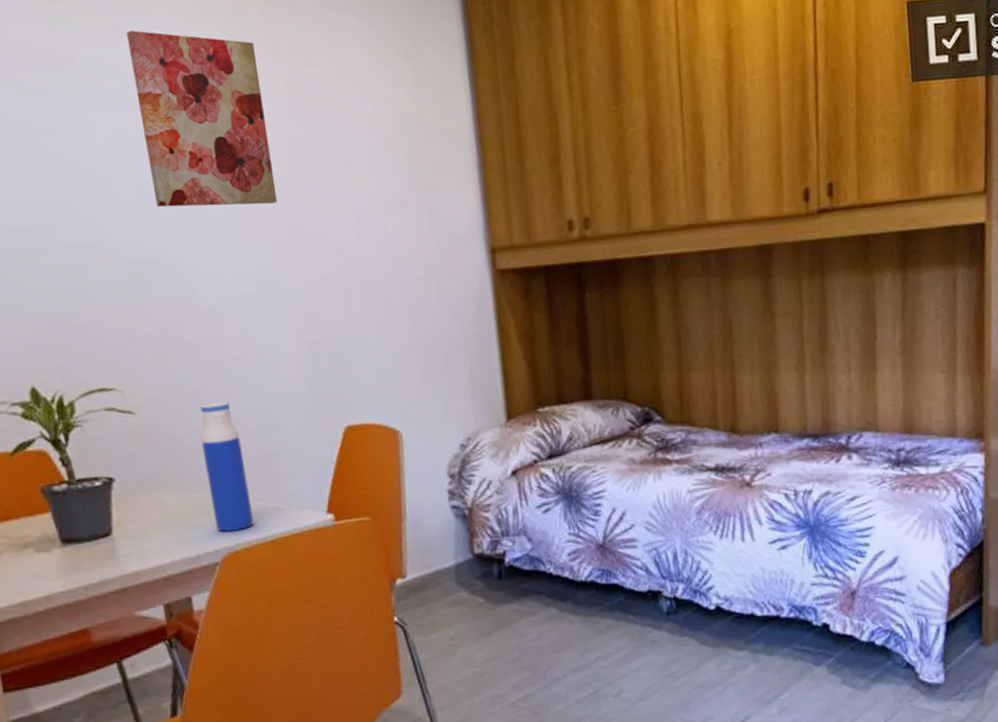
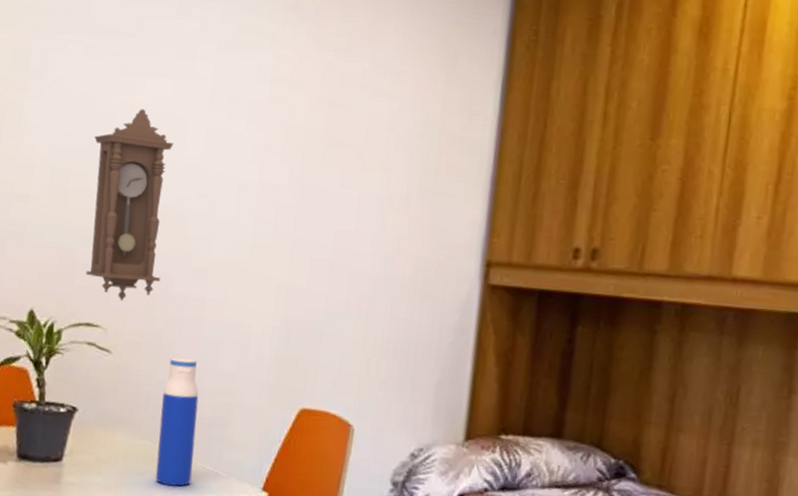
pendulum clock: none [52,149,169,359] -> present [86,109,174,301]
wall art: present [127,30,278,208] -> none [178,10,302,182]

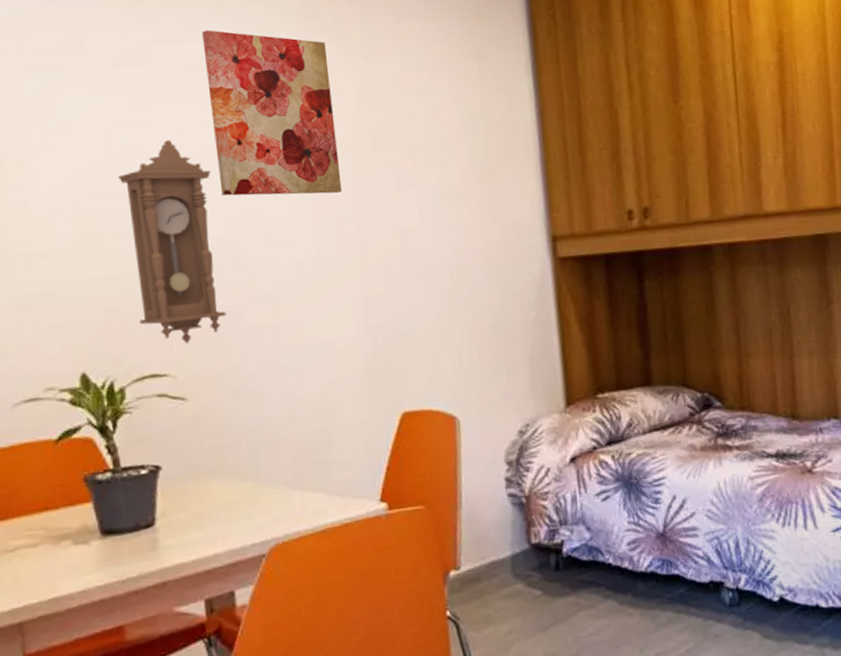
water bottle: present [155,357,199,486] -> none [253,388,304,522]
wall art: none [178,10,302,182] -> present [202,30,342,196]

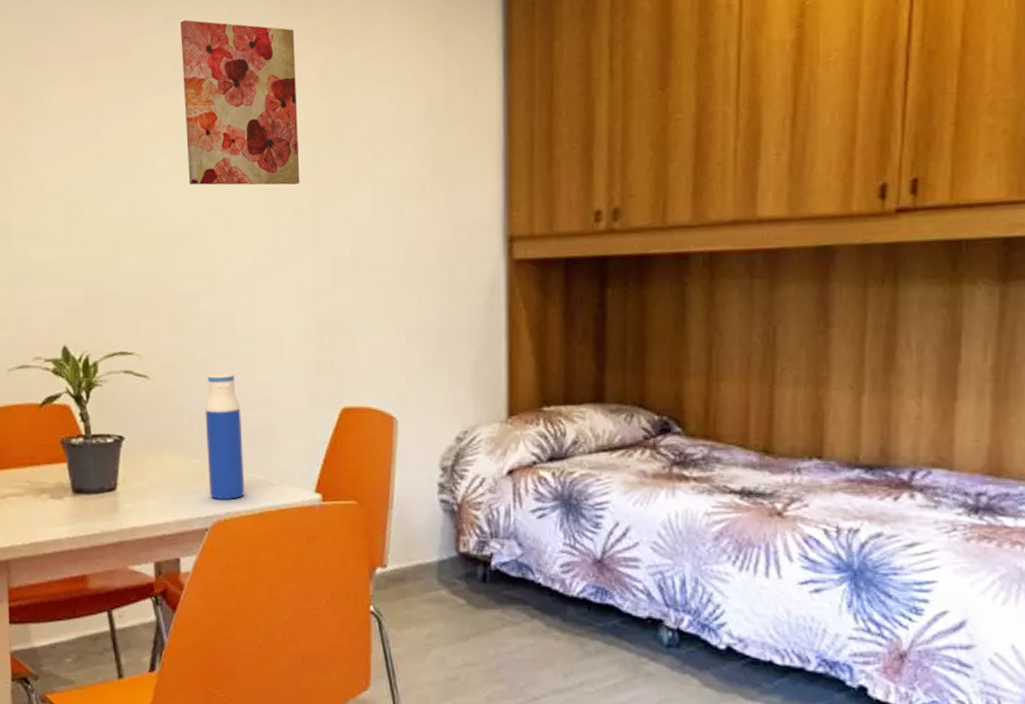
pendulum clock: present [118,140,227,344] -> none [101,130,187,326]
water bottle: none [253,388,304,522] -> present [205,373,245,499]

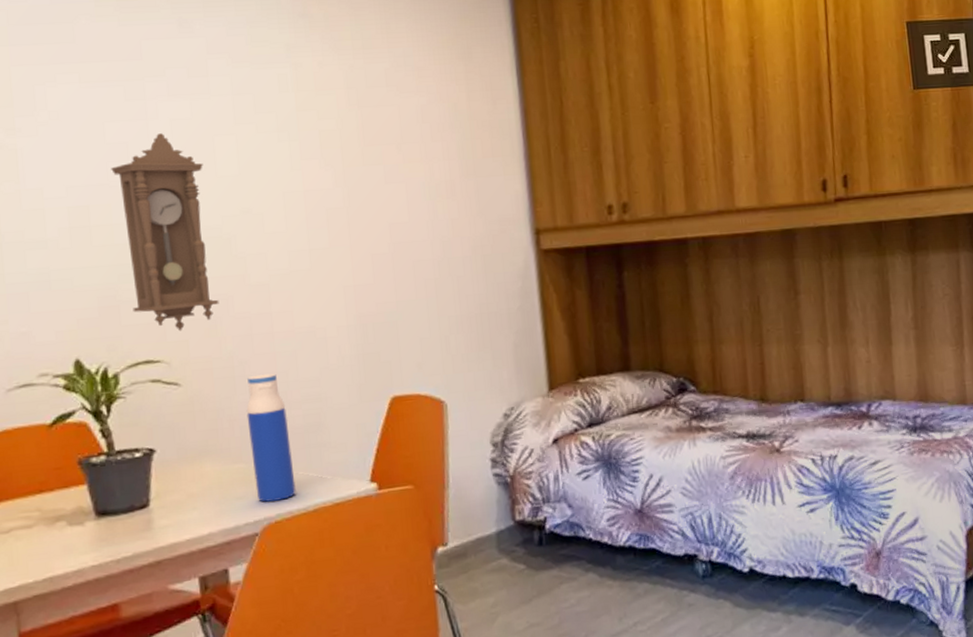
pendulum clock: none [101,130,187,326] -> present [111,133,219,331]
wall art: present [180,20,300,185] -> none [194,27,333,188]

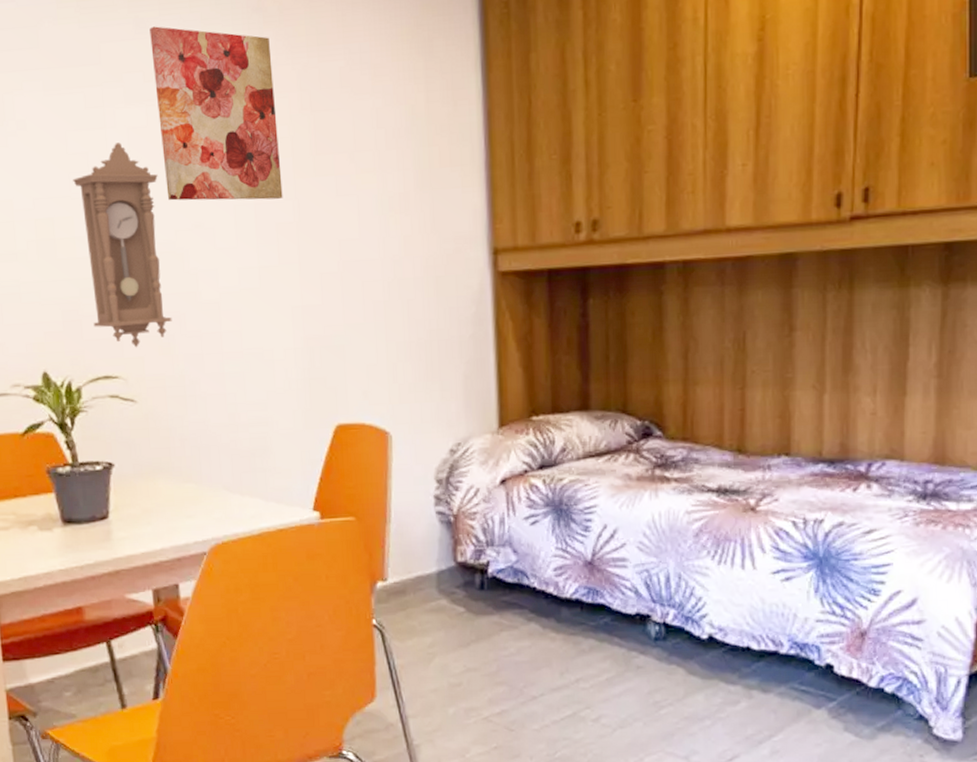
wall art: none [194,27,333,188] -> present [150,26,283,201]
water bottle: present [246,373,296,502] -> none [196,394,242,523]

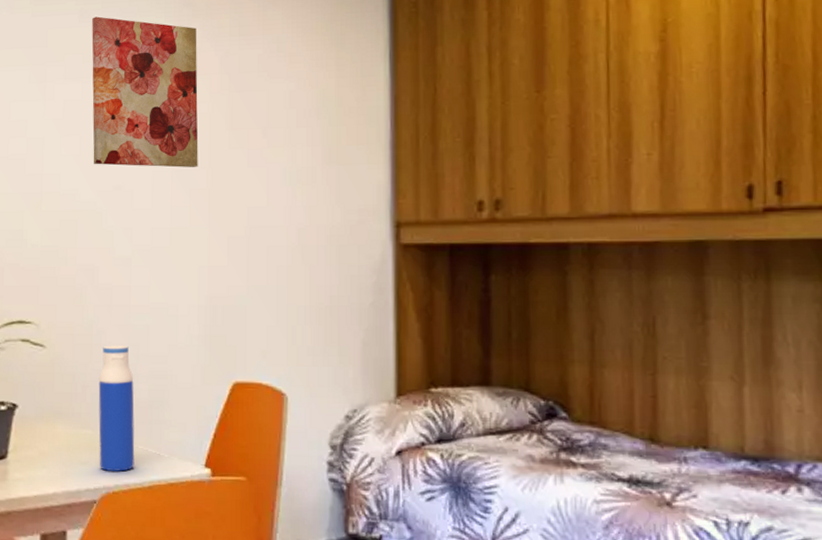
pendulum clock: present [73,142,172,348] -> none [11,113,87,296]
water bottle: none [196,394,242,523] -> present [98,345,135,472]

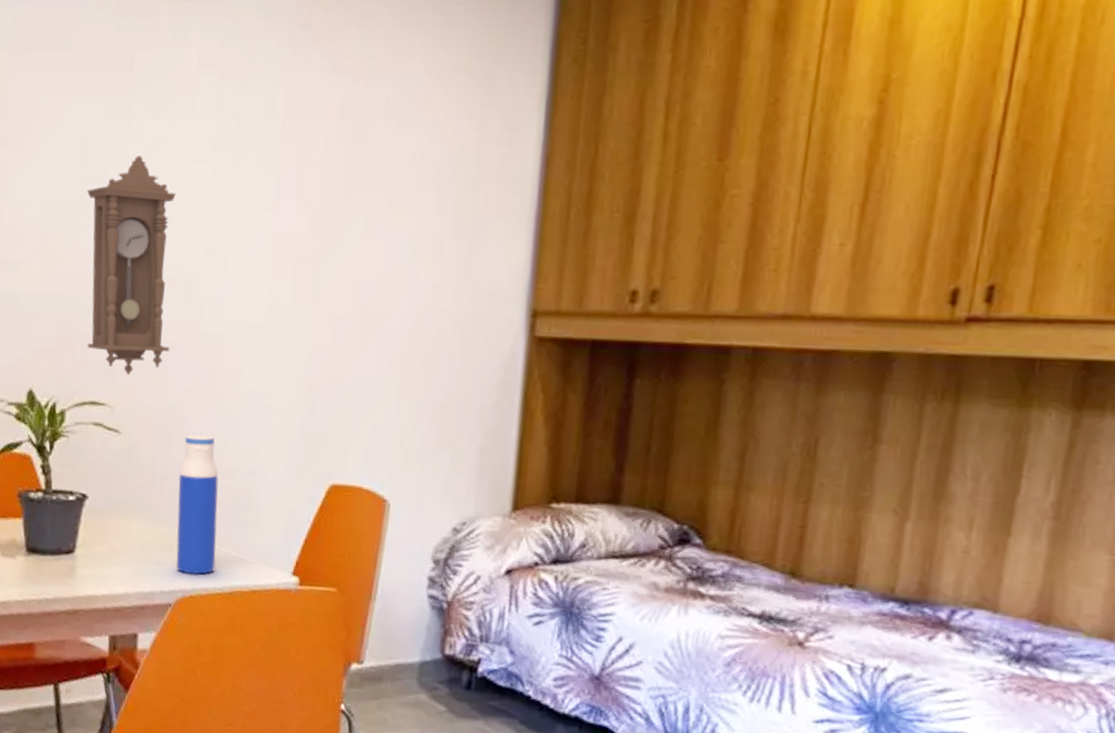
pendulum clock: none [11,113,87,296] -> present [87,156,176,376]
wall art: present [91,16,198,168] -> none [183,36,315,232]

